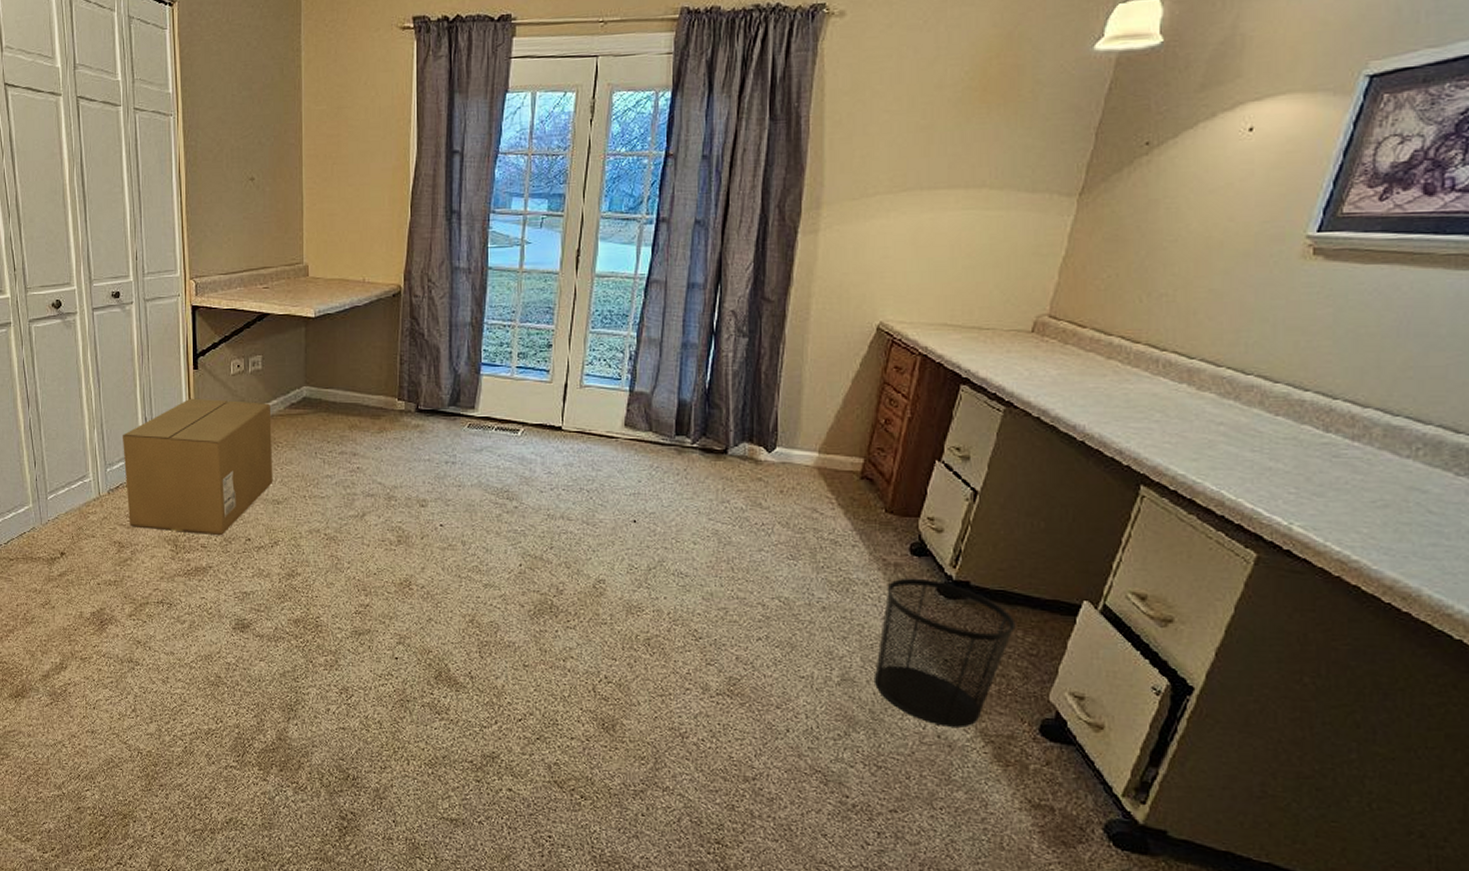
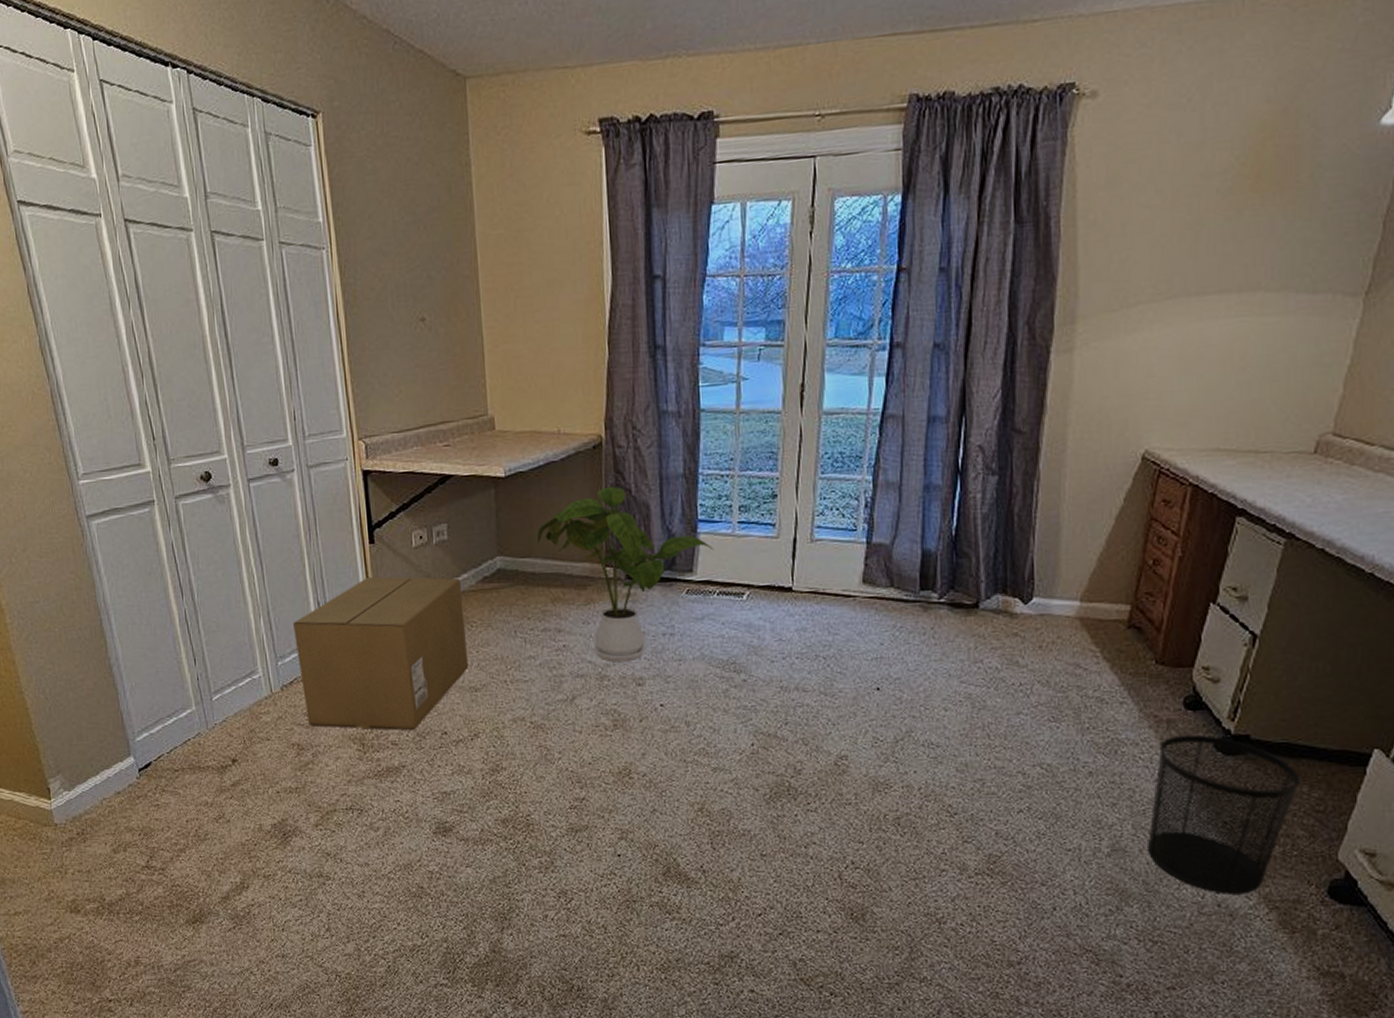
house plant: none [340,330,495,485] -> present [537,486,714,663]

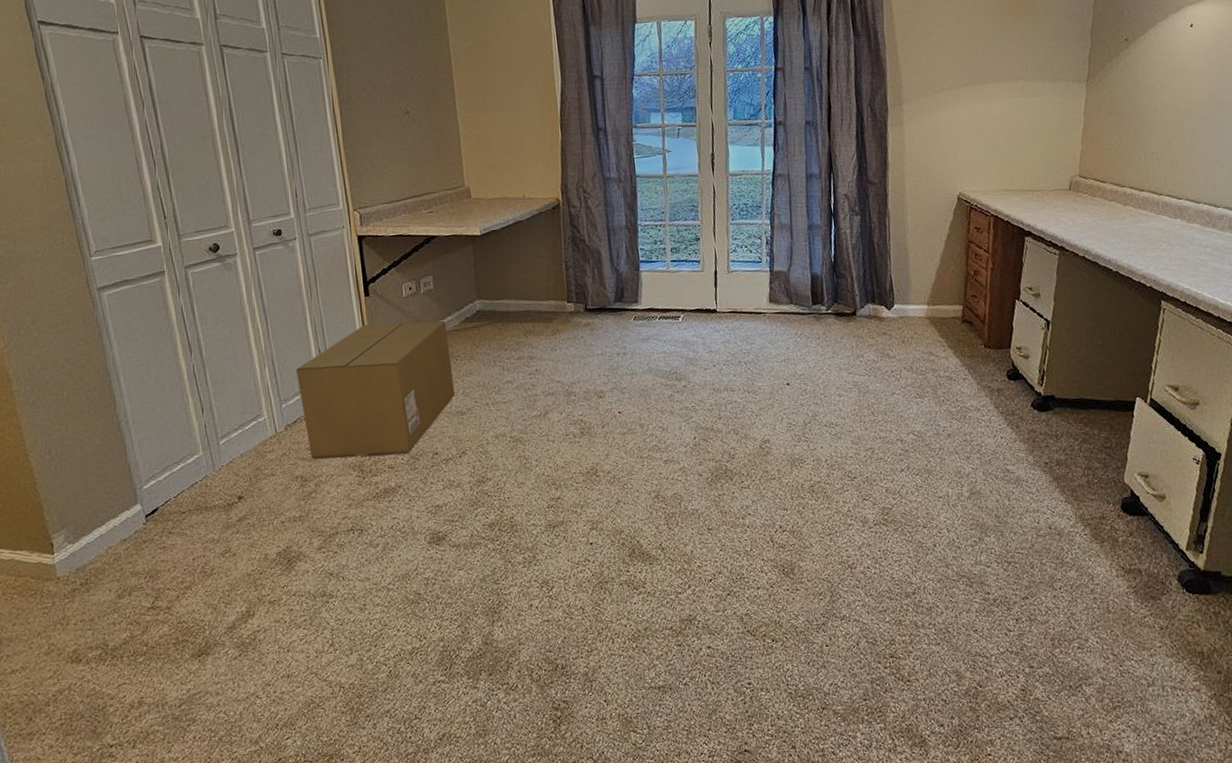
house plant: present [537,486,714,663] -> none [510,238,654,381]
waste bin: present [1146,734,1301,894] -> none [994,398,1093,519]

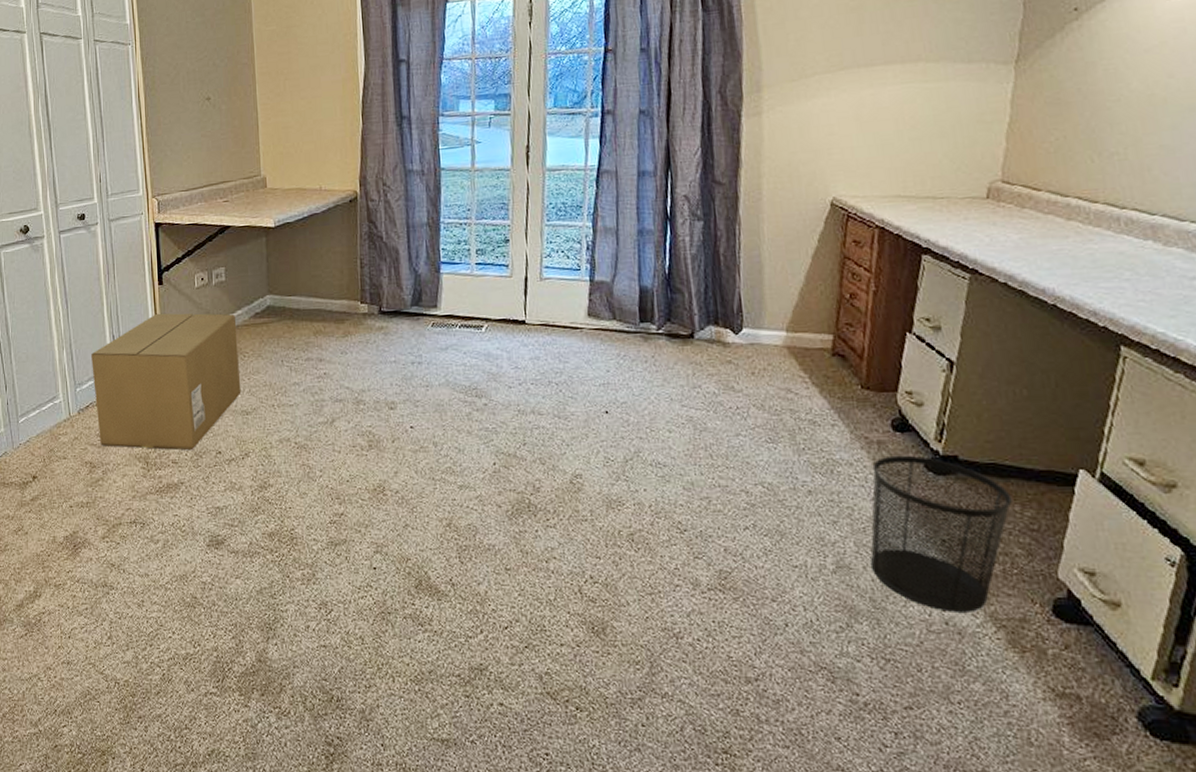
waste bin: none [994,398,1093,519] -> present [870,455,1013,612]

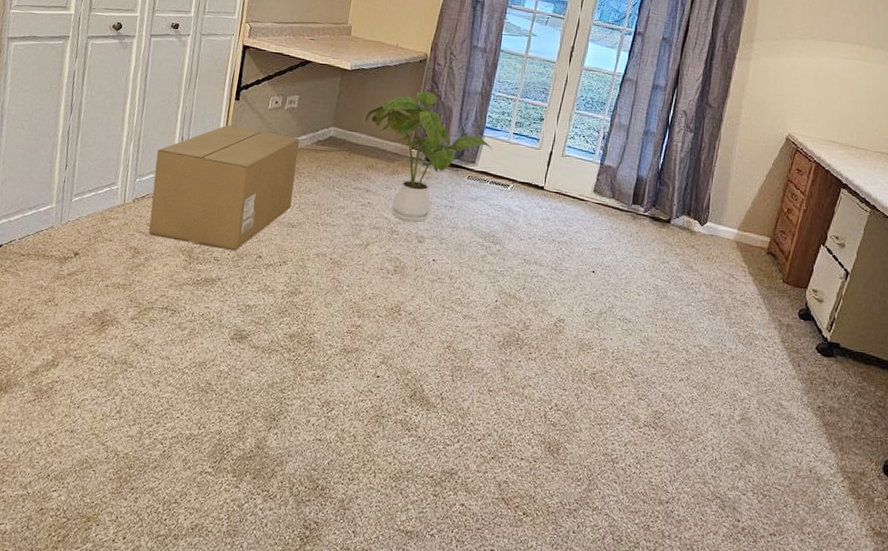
house plant: none [302,234,456,389] -> present [365,91,493,223]
waste bin: present [870,455,1013,612] -> none [765,337,870,464]

